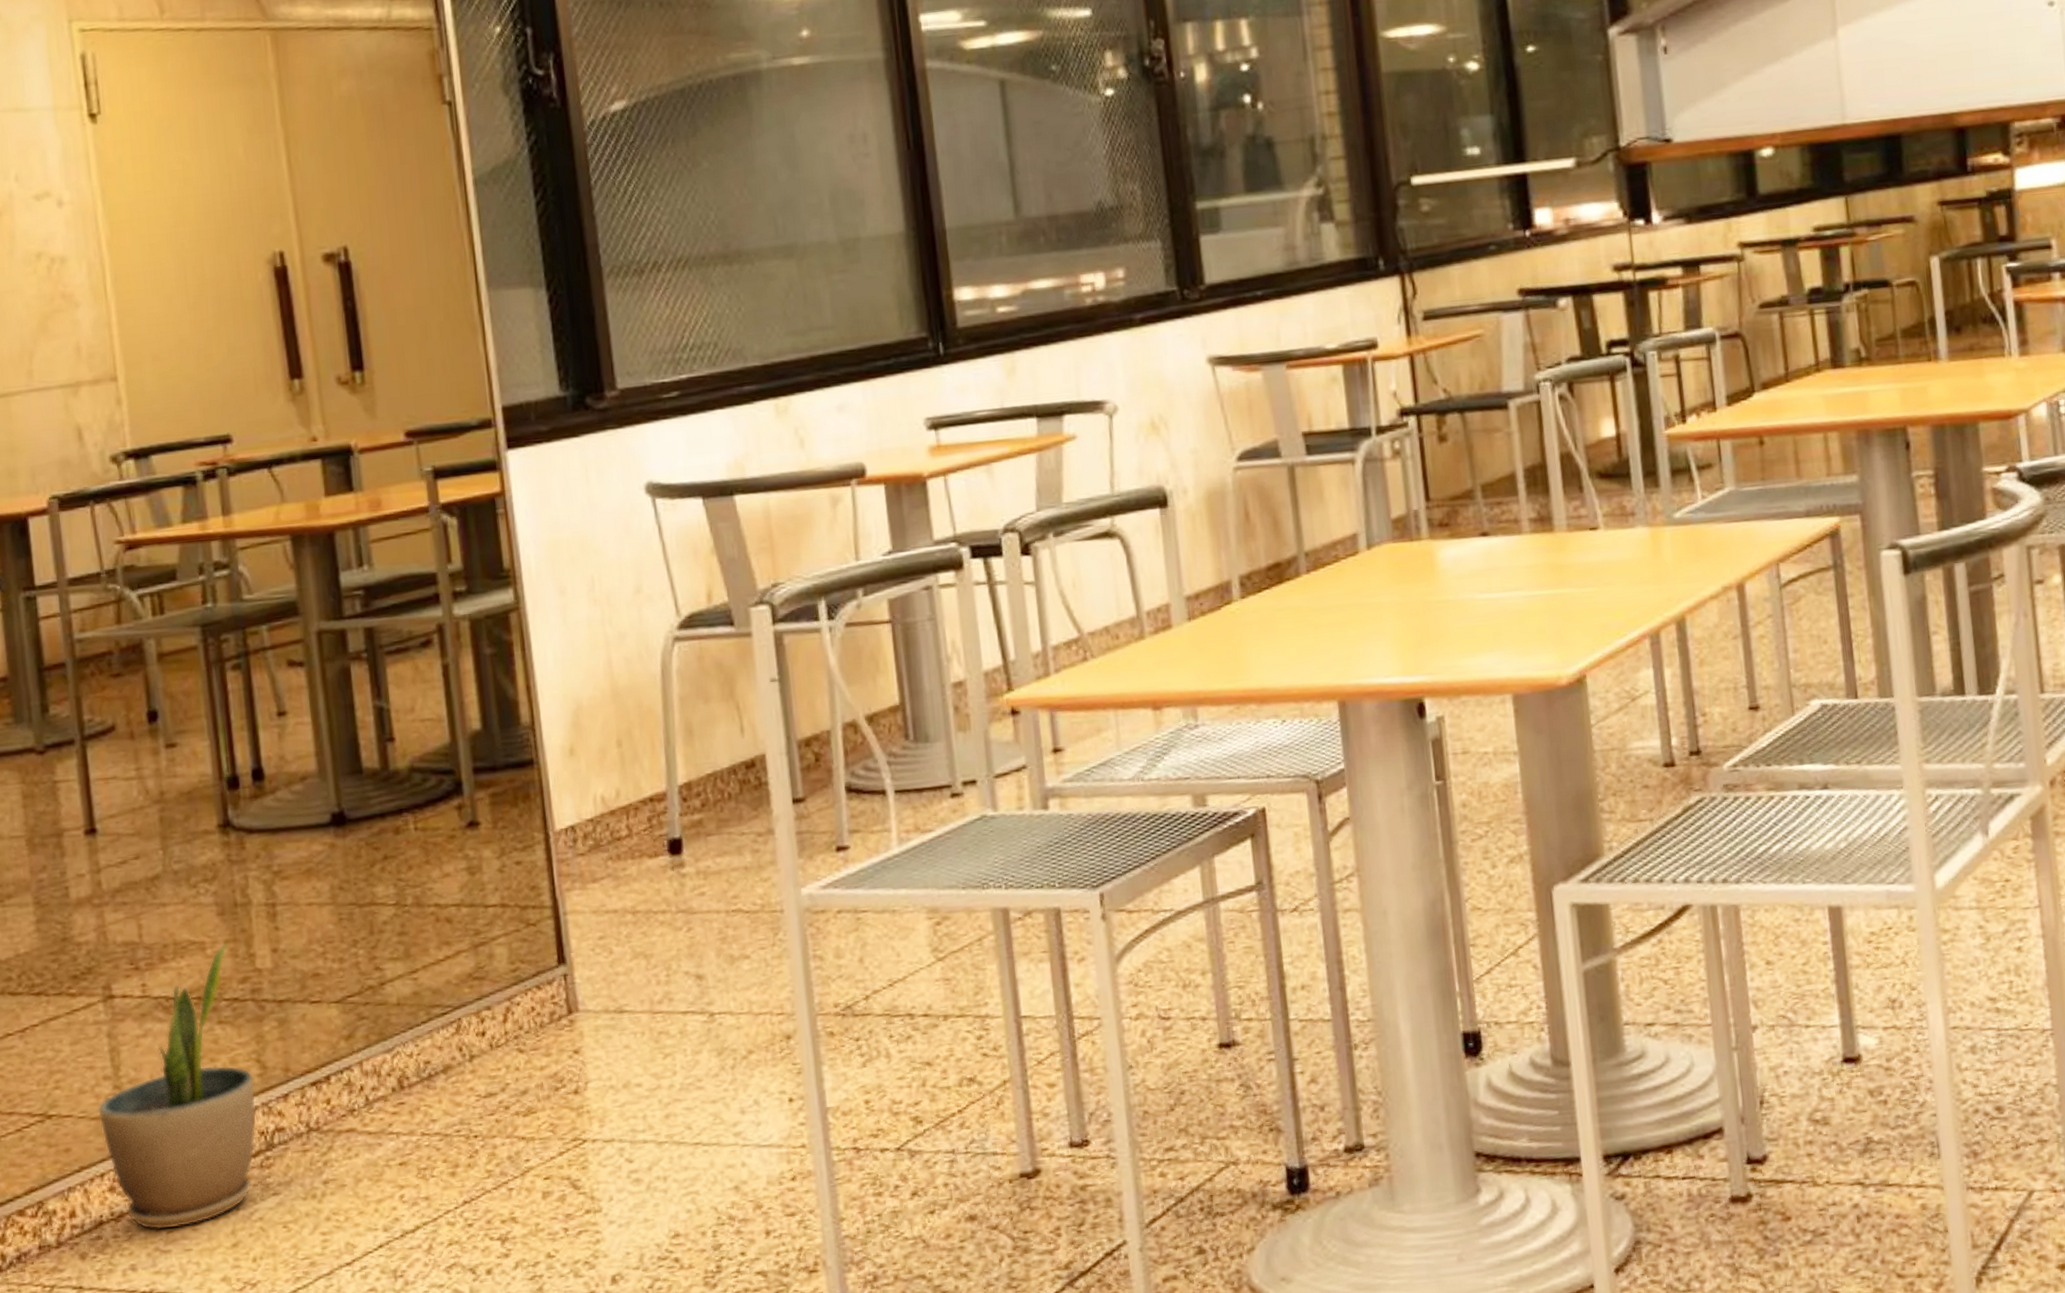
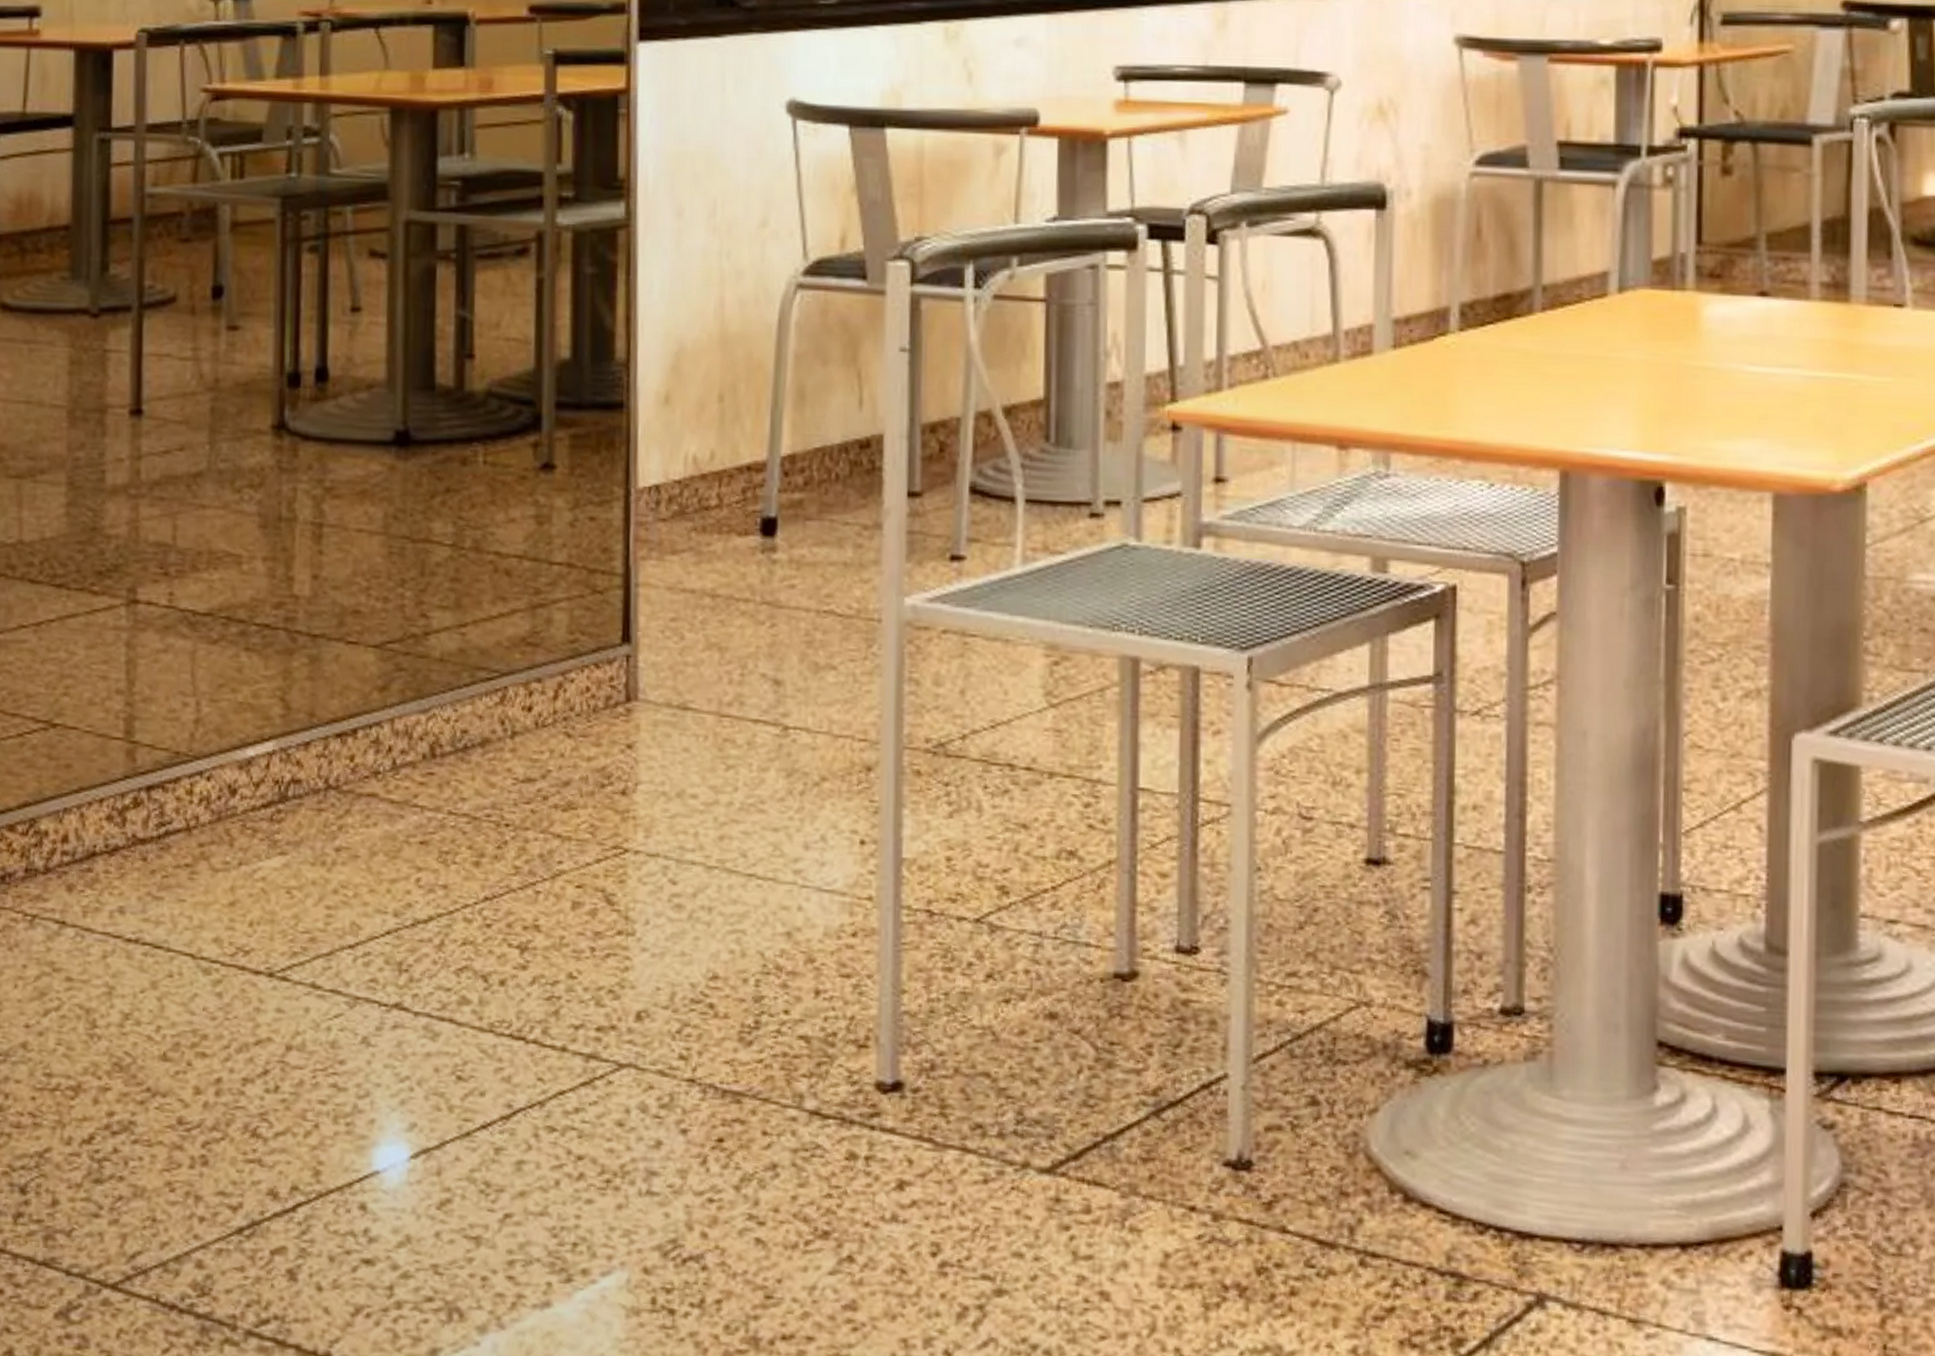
potted plant: present [98,942,257,1230] -> none [106,560,276,874]

